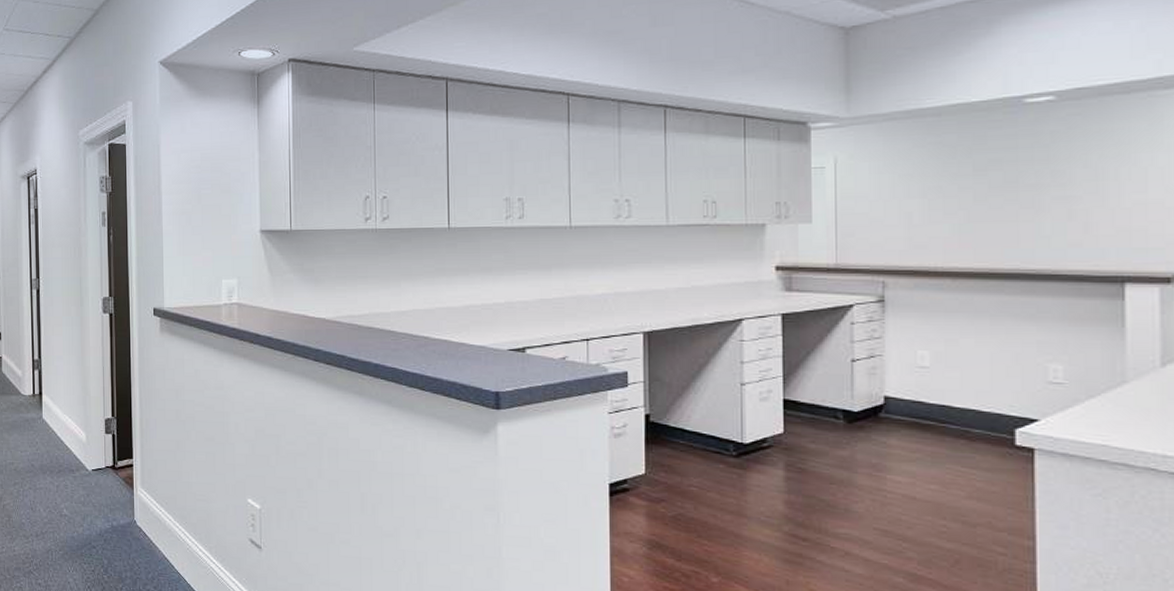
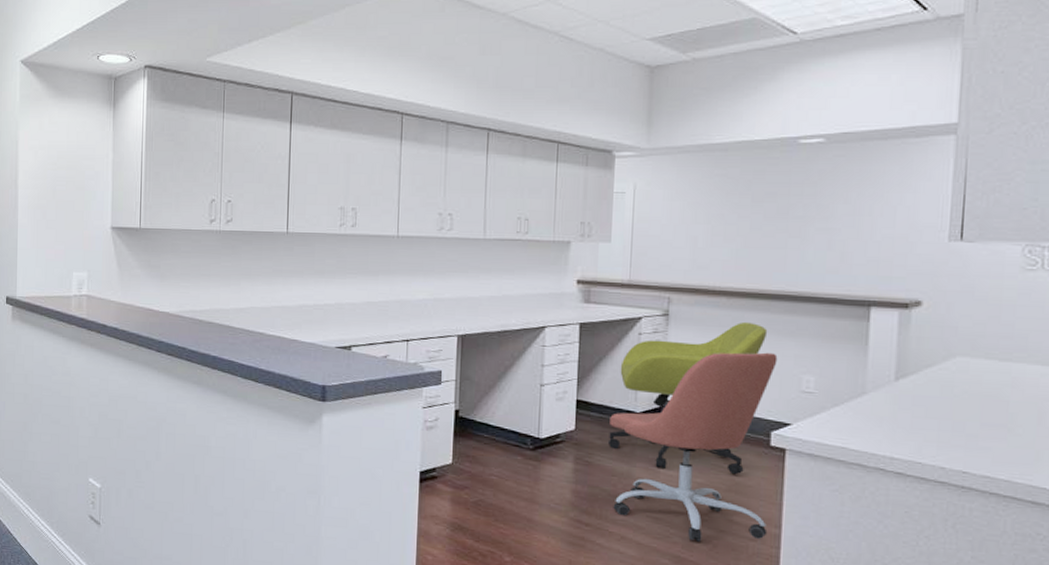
office chair: none [822,305,1003,480] -> present [607,321,768,475]
office chair: none [823,339,1019,557] -> present [610,352,778,542]

